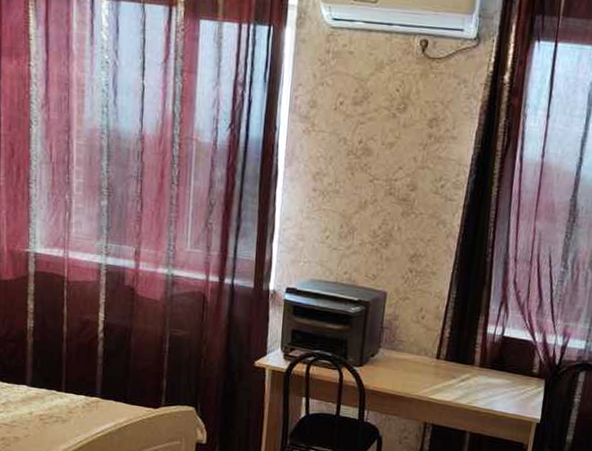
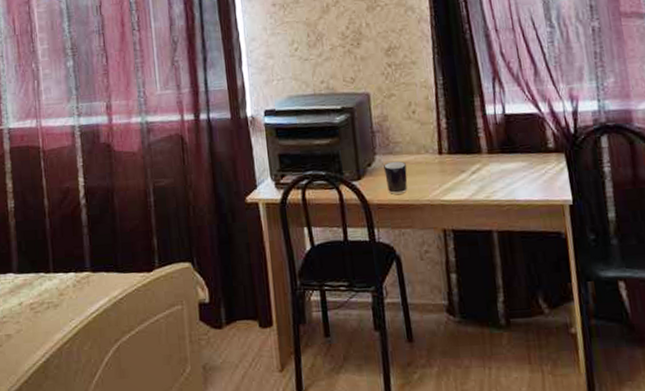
mug: none [384,356,406,386] -> present [384,161,408,194]

